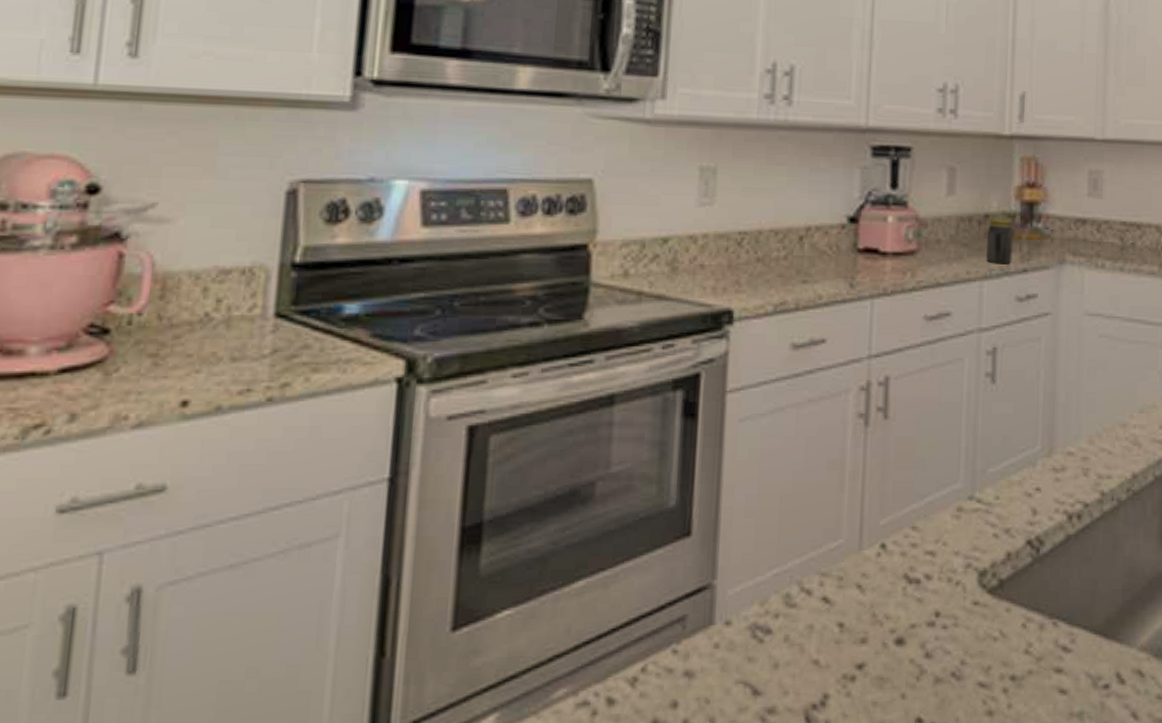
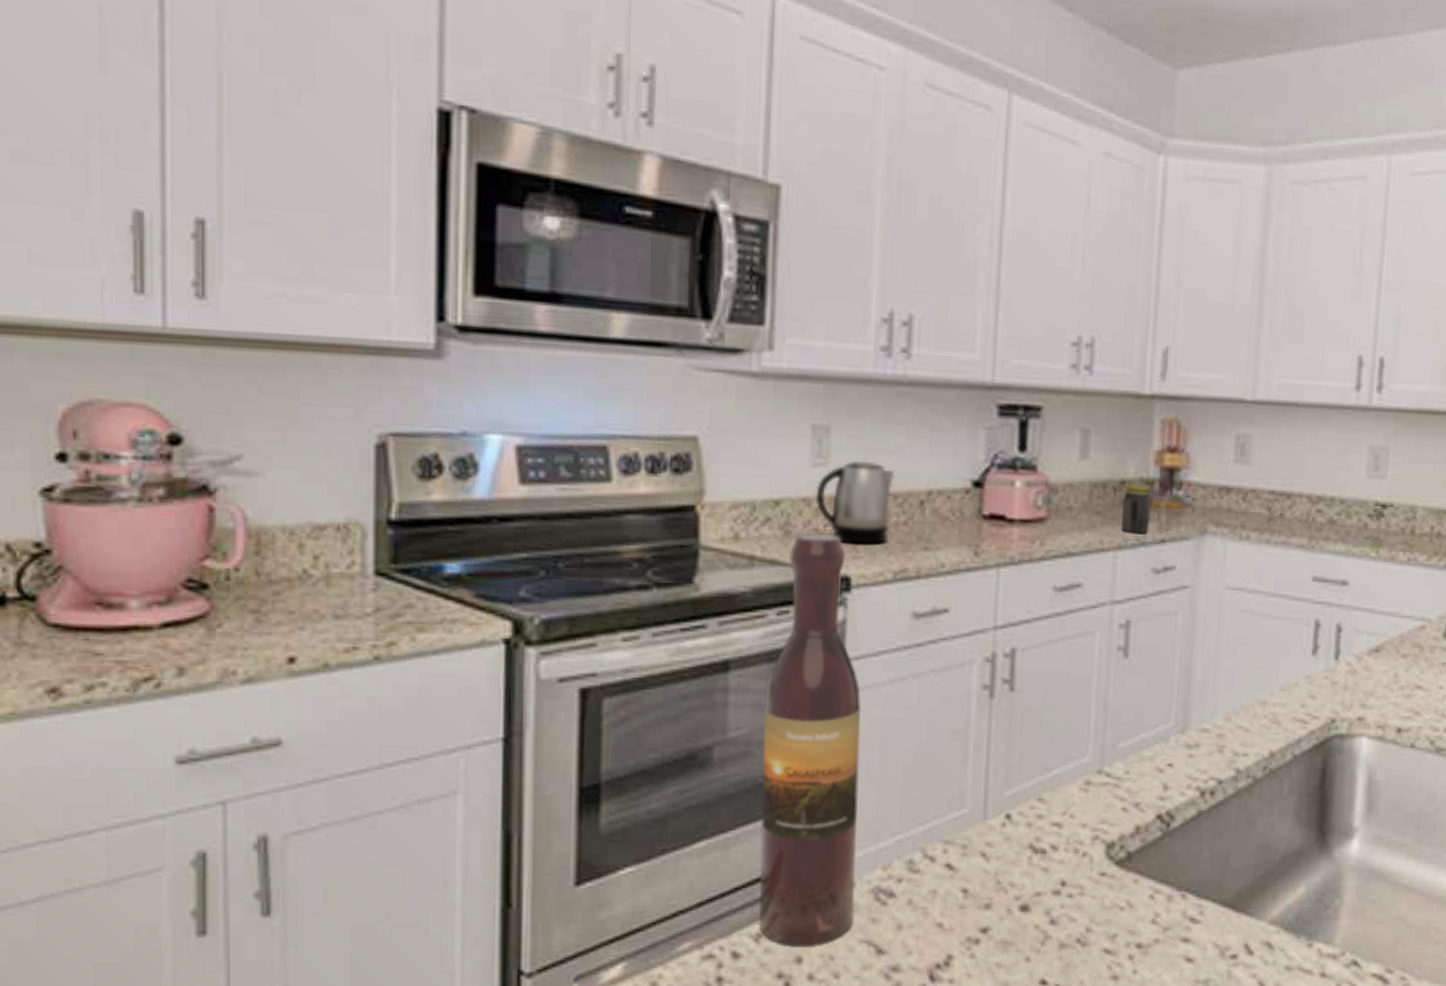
wine bottle: none [634,270,741,690] -> present [758,534,861,947]
kettle: none [701,199,776,279] -> present [815,460,895,545]

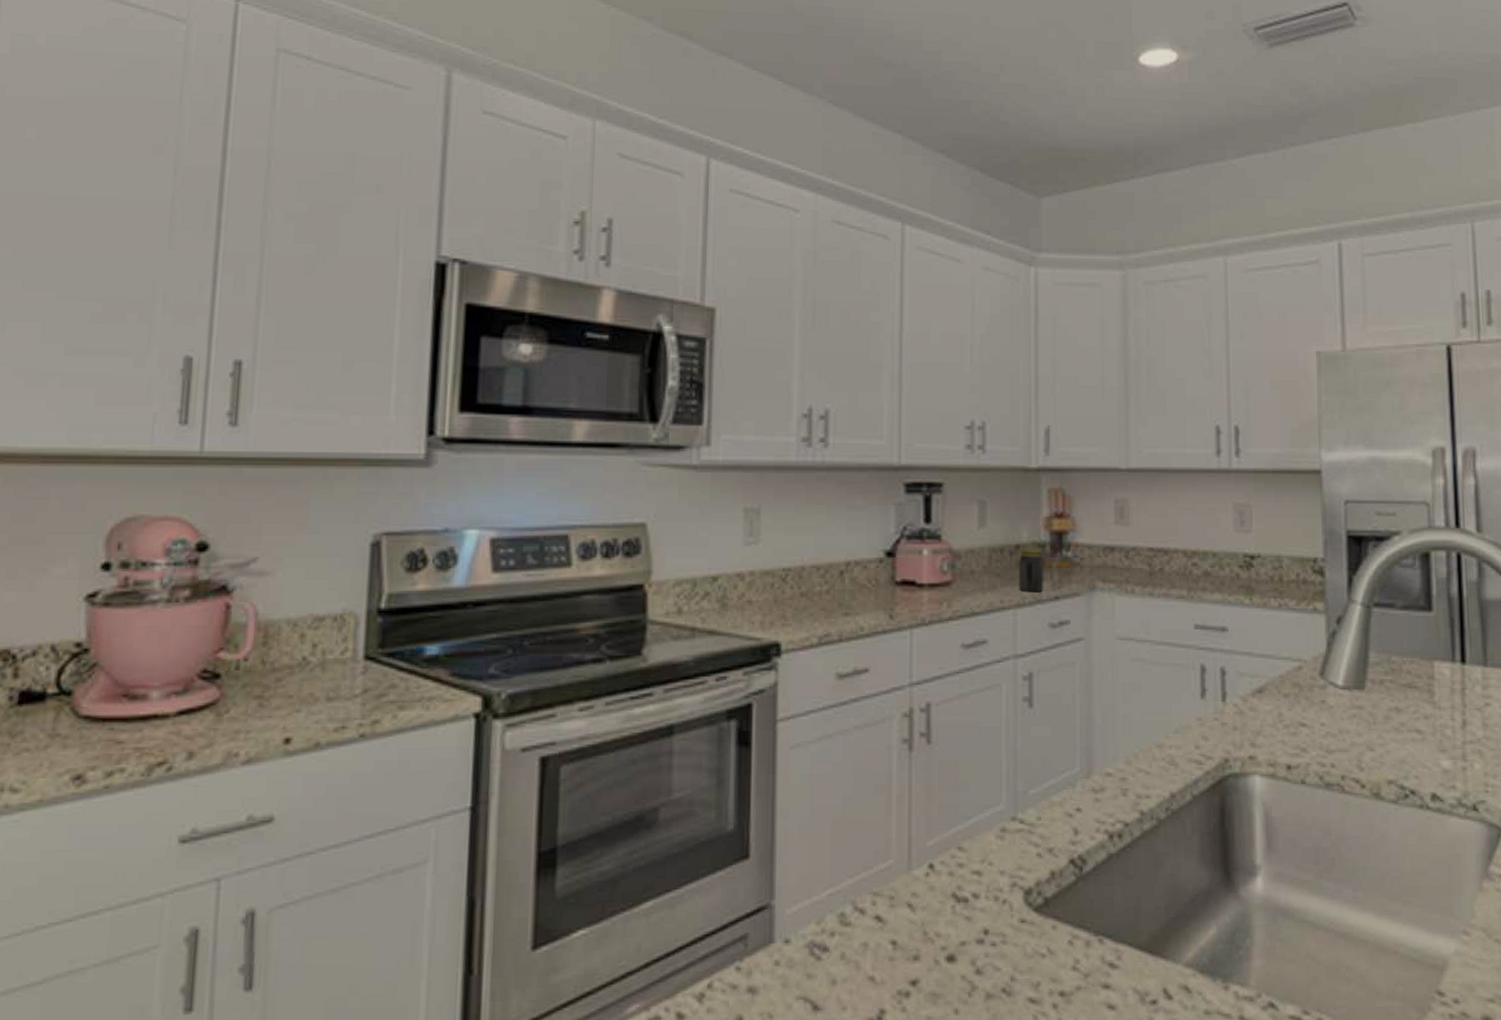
wine bottle: present [758,534,861,947] -> none [701,606,793,1005]
kettle: present [815,460,895,545] -> none [748,538,817,614]

